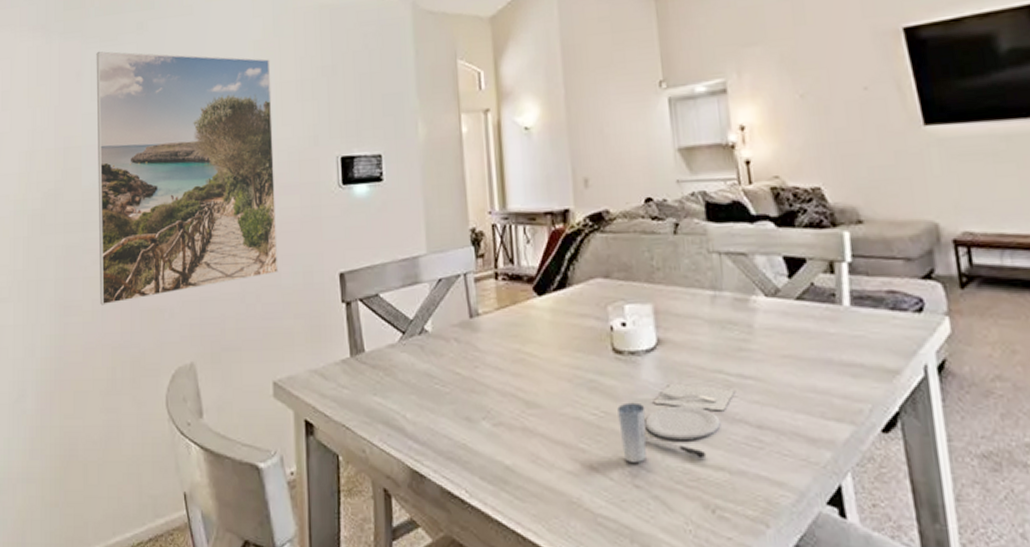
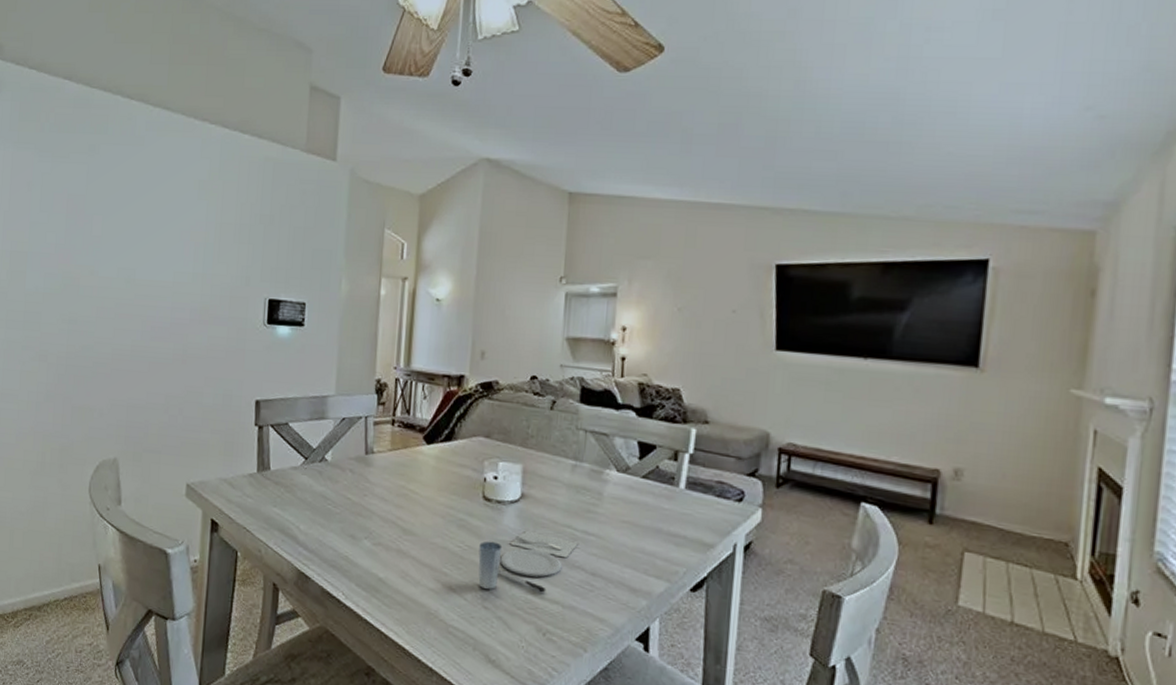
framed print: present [96,51,279,305] -> none [35,166,213,398]

